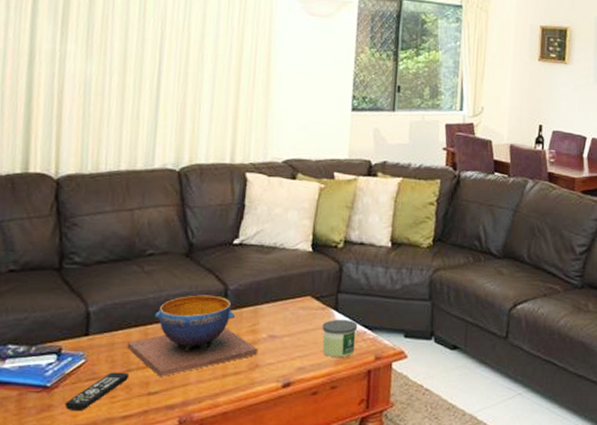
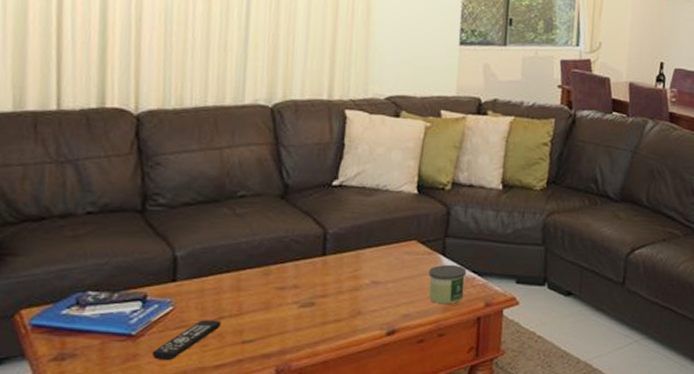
decorative bowl: present [127,295,259,377] -> none [218,239,361,324]

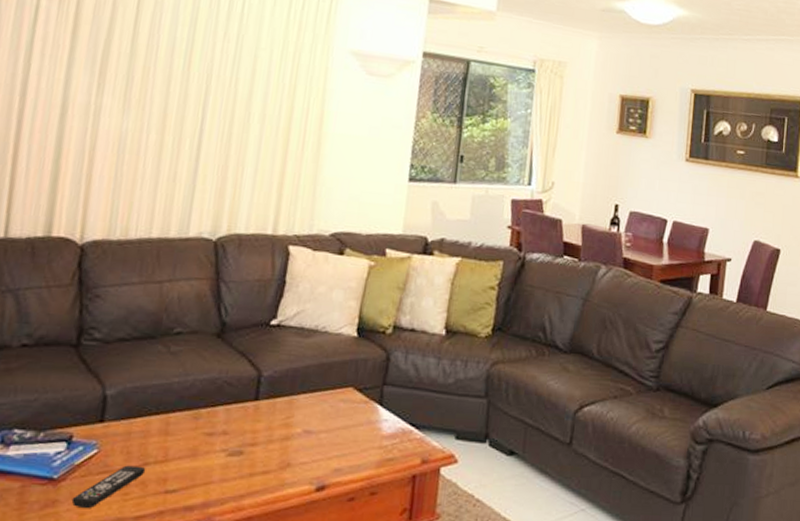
candle: present [428,264,467,304] -> none [363,414,404,459]

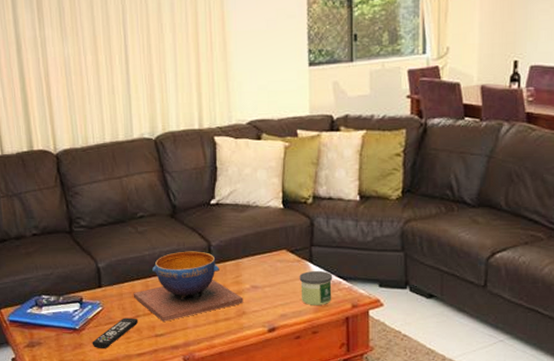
decorative bowl: none [145,381,292,473] -> present [133,251,244,322]
candle: none [363,414,404,459] -> present [299,270,333,305]

